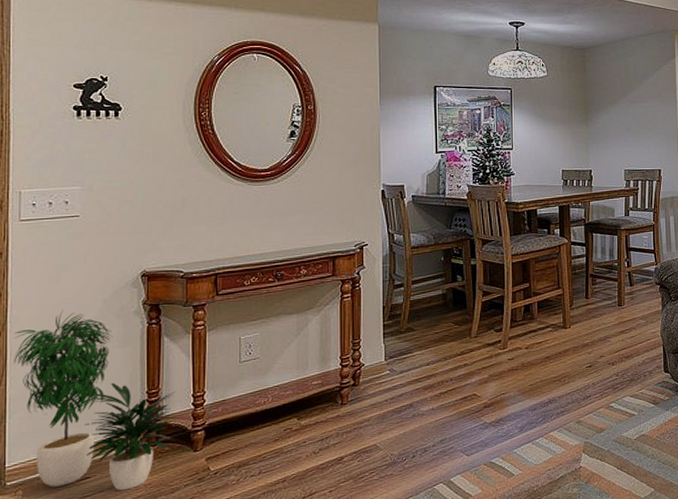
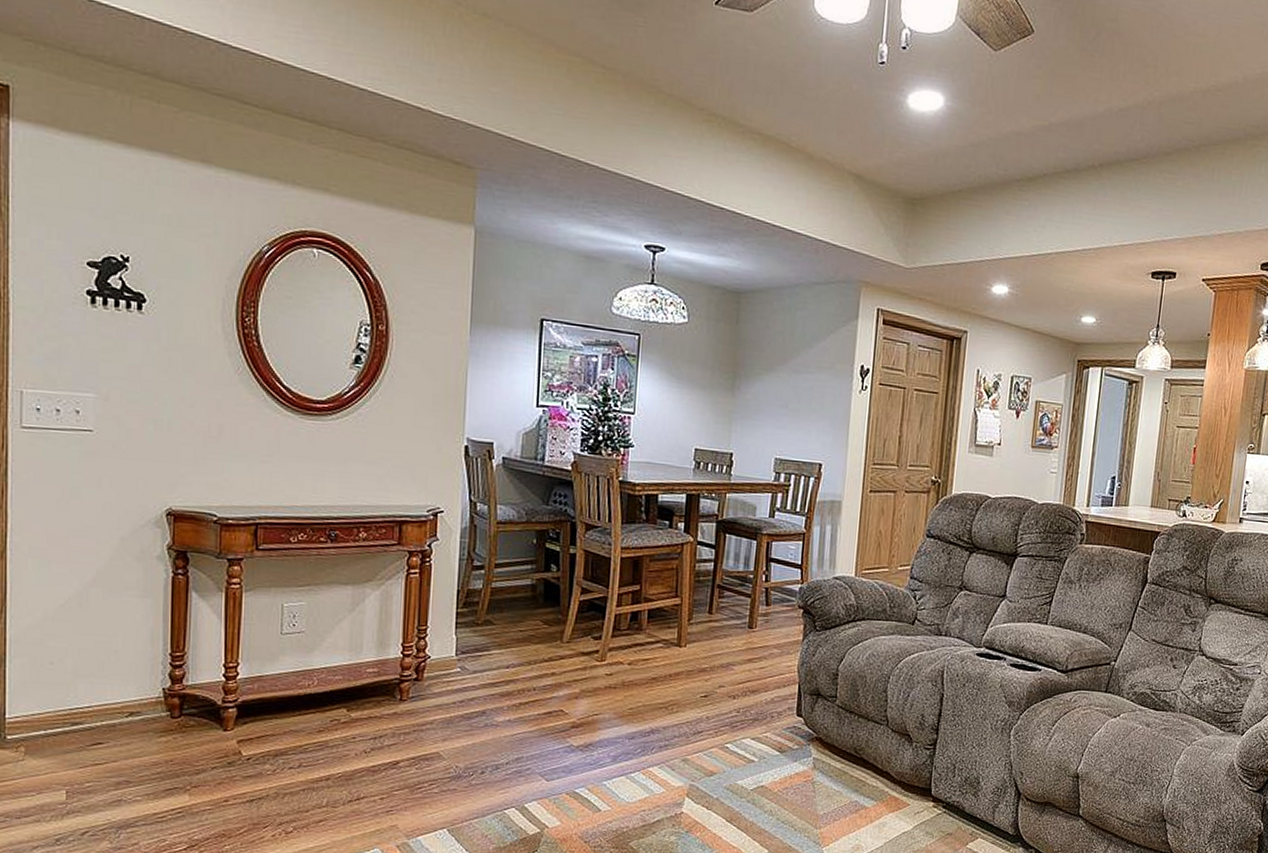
potted plant: present [14,311,177,491] -> none [15,544,205,764]

